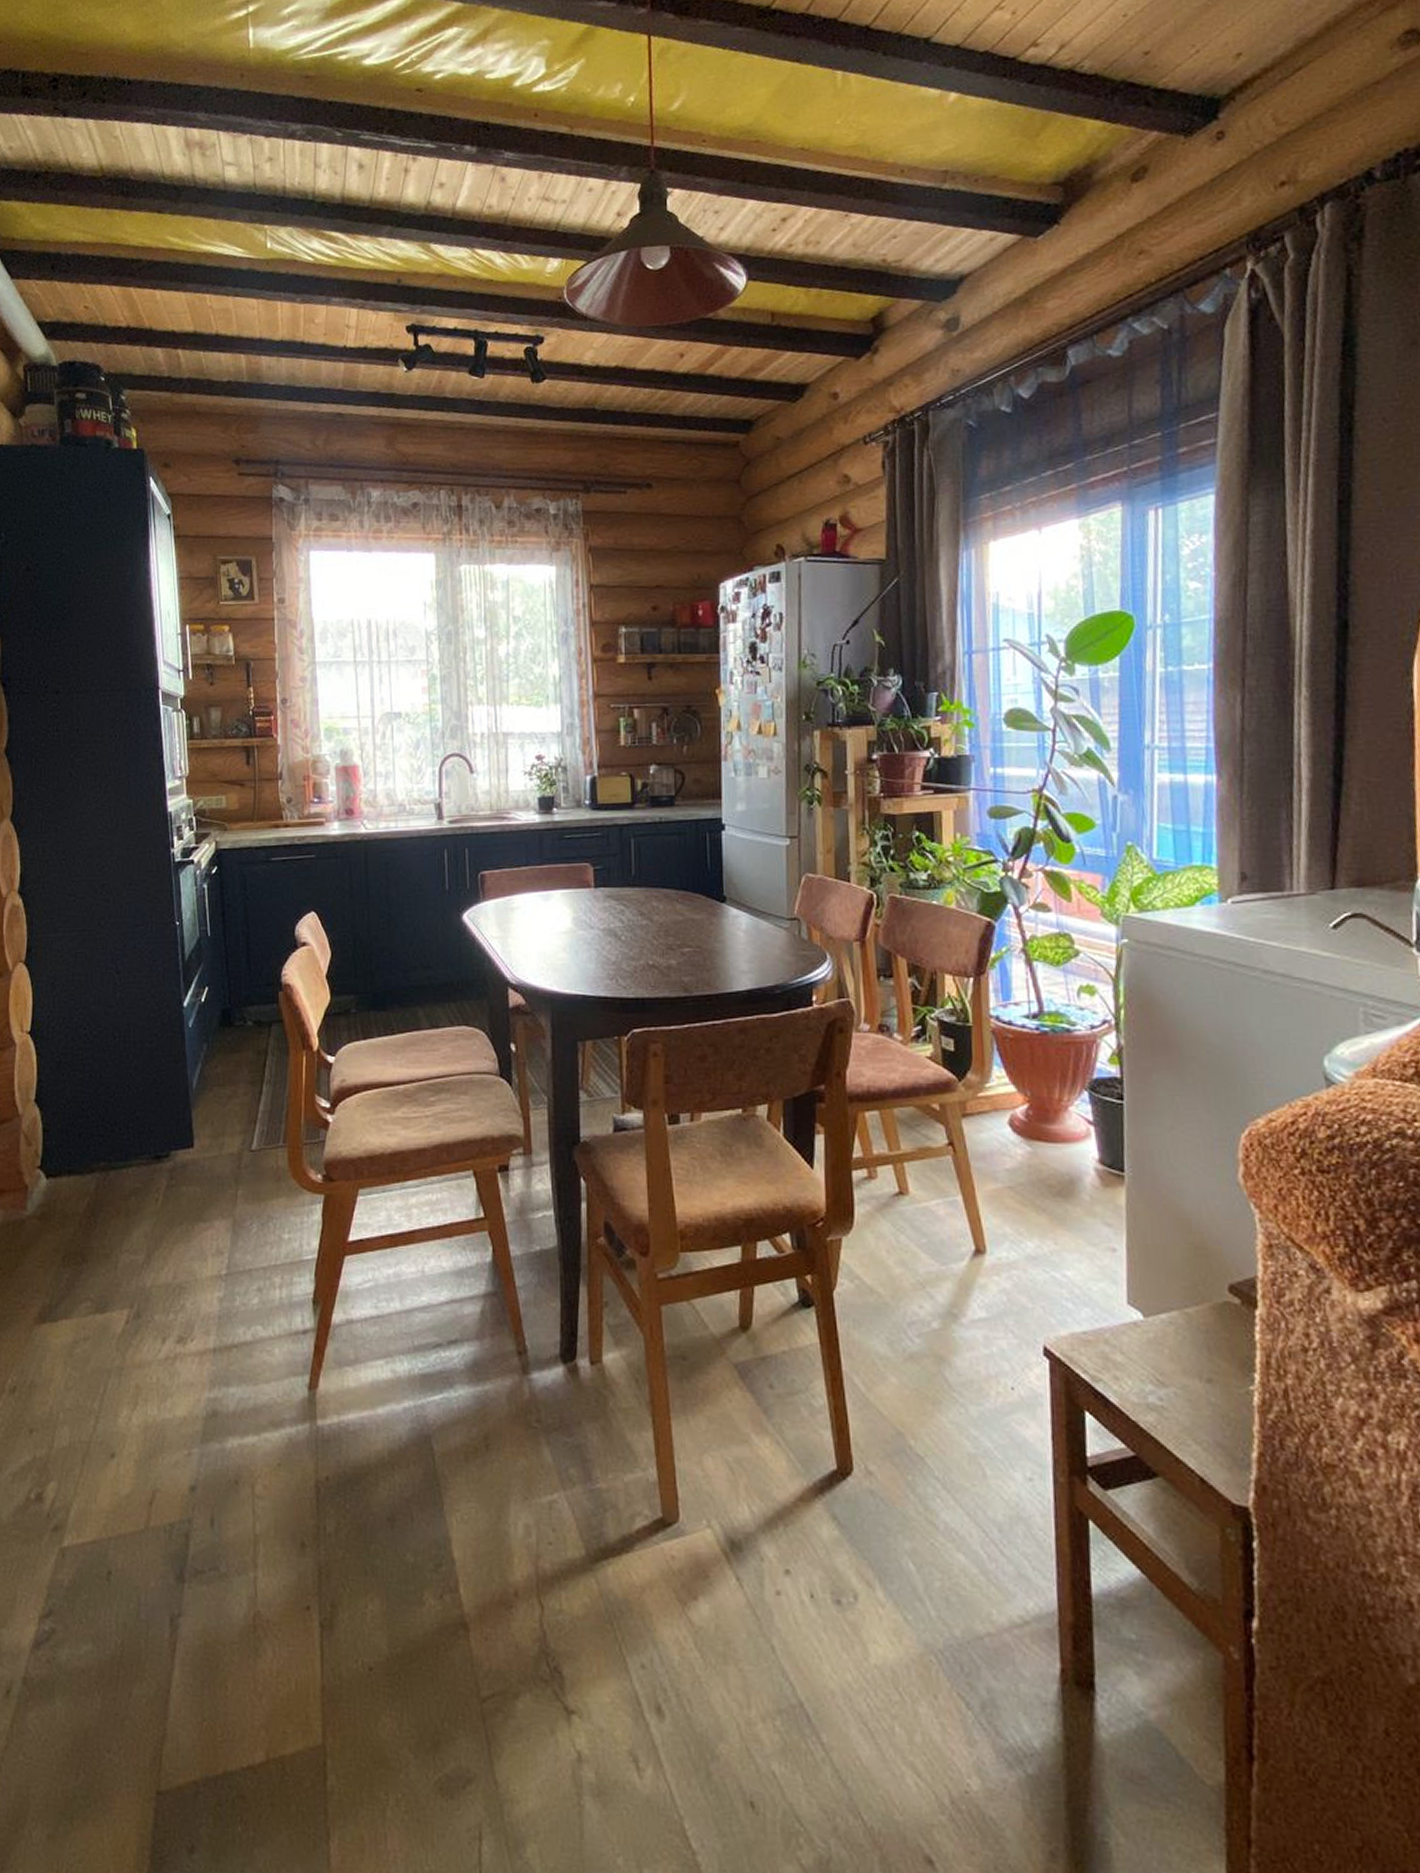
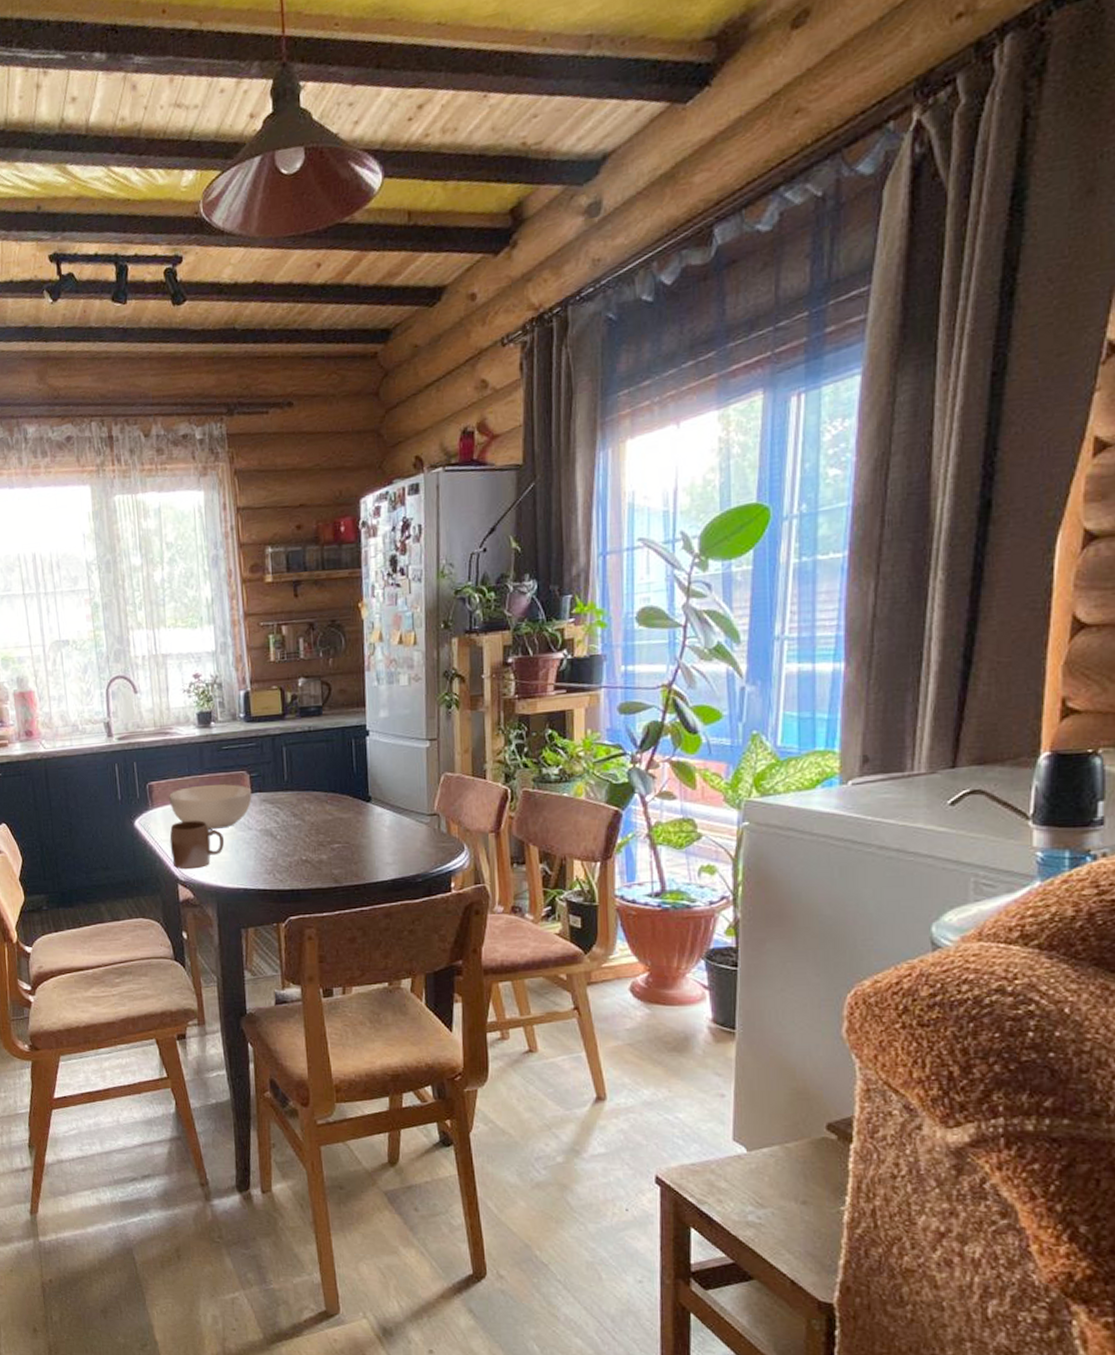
mug: none [501,916,563,972] -> present [169,820,225,870]
bowl: none [503,876,595,926] -> present [169,784,252,829]

